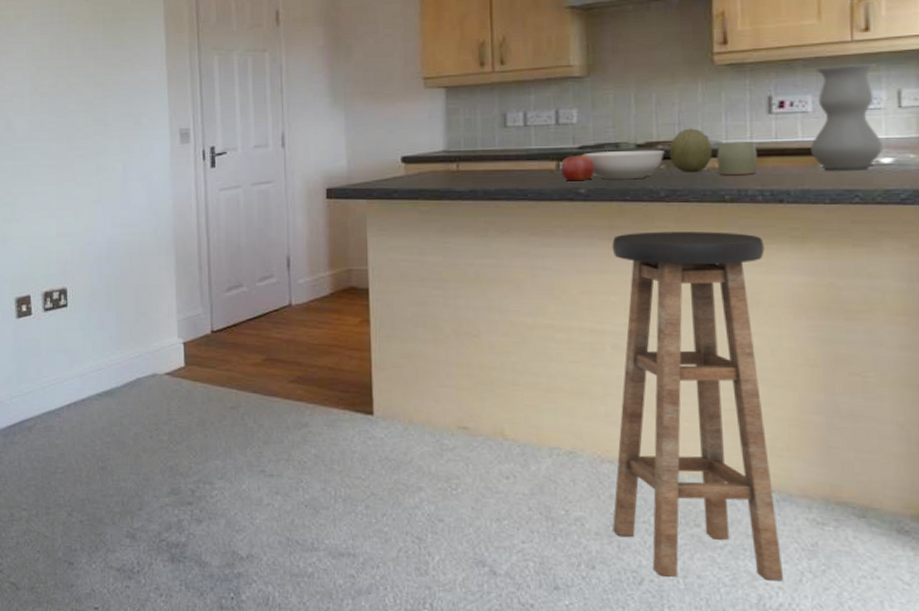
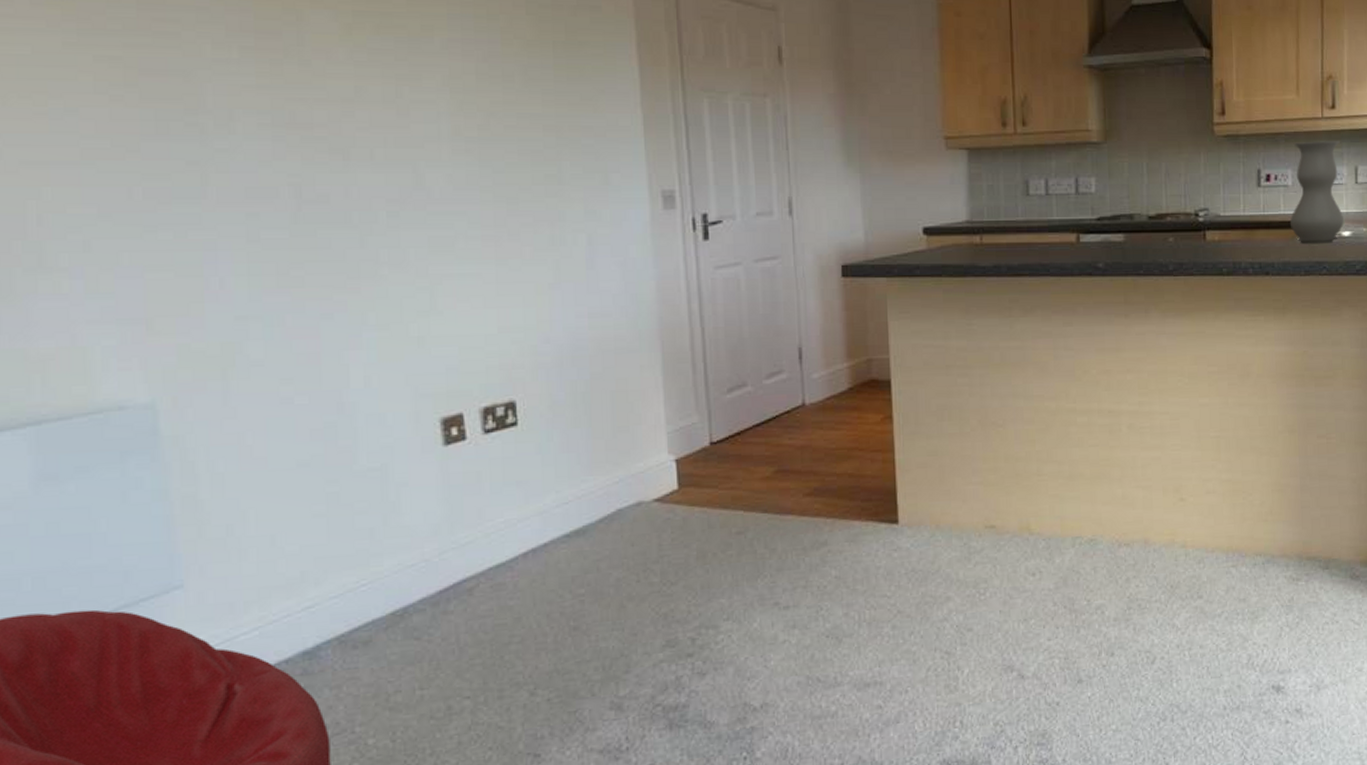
fruit: present [560,152,596,183] -> none [1080,224,1112,256]
bowl: present [582,149,665,180] -> none [1100,222,1173,253]
bar stool: present [612,231,784,581] -> none [1127,305,1268,652]
fruit: present [669,128,712,172] -> none [1176,200,1212,245]
mug: present [716,141,758,175] -> none [1216,214,1249,248]

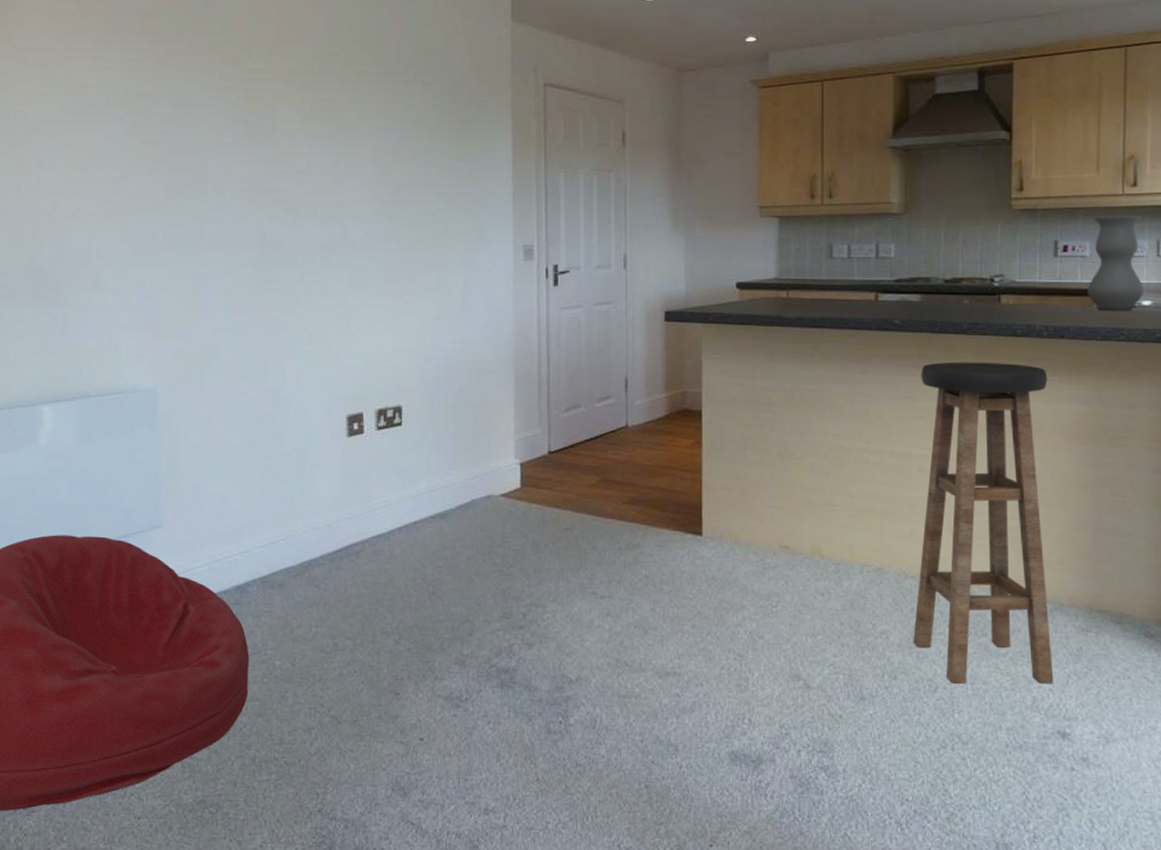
bar stool: none [1127,305,1268,652] -> present [913,361,1054,684]

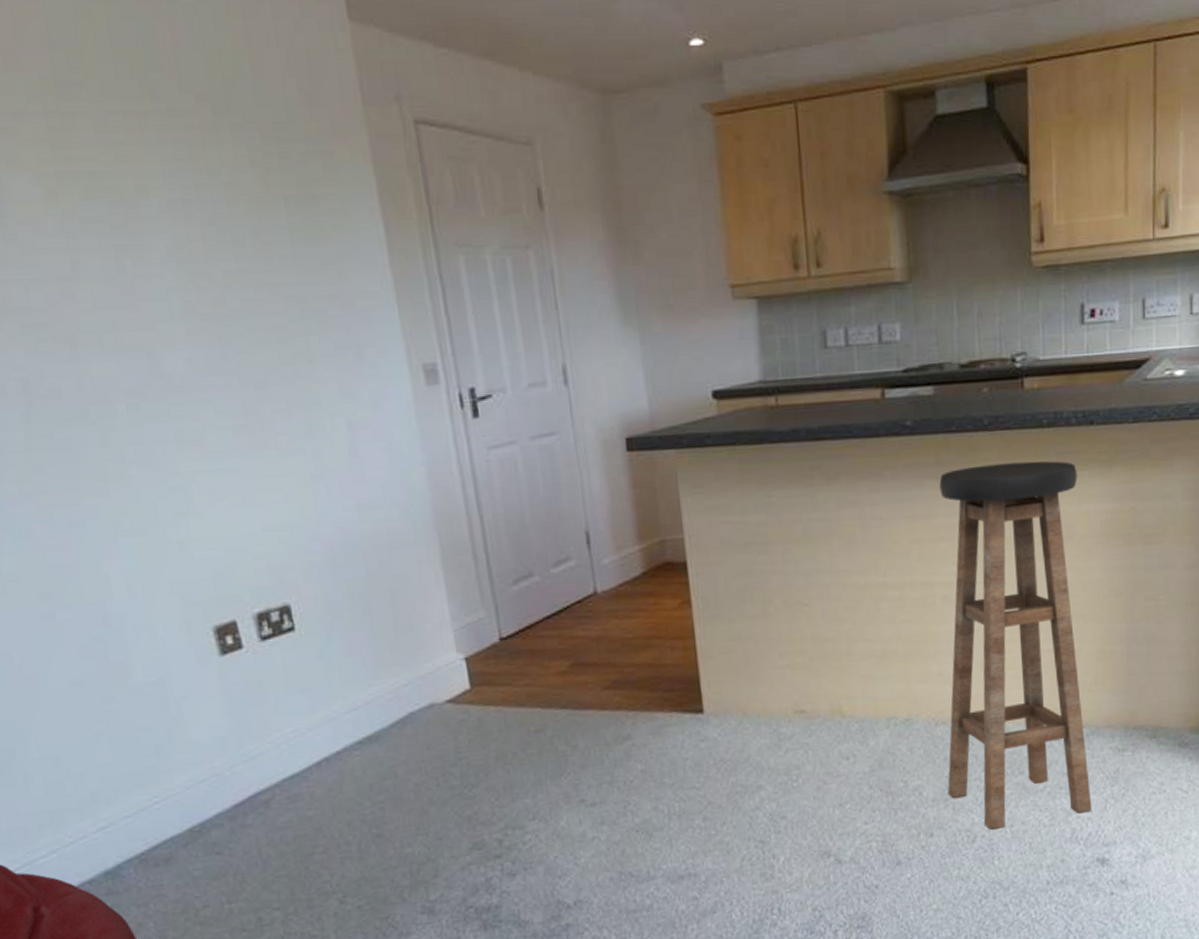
vase: present [1087,216,1145,312] -> none [1116,266,1178,388]

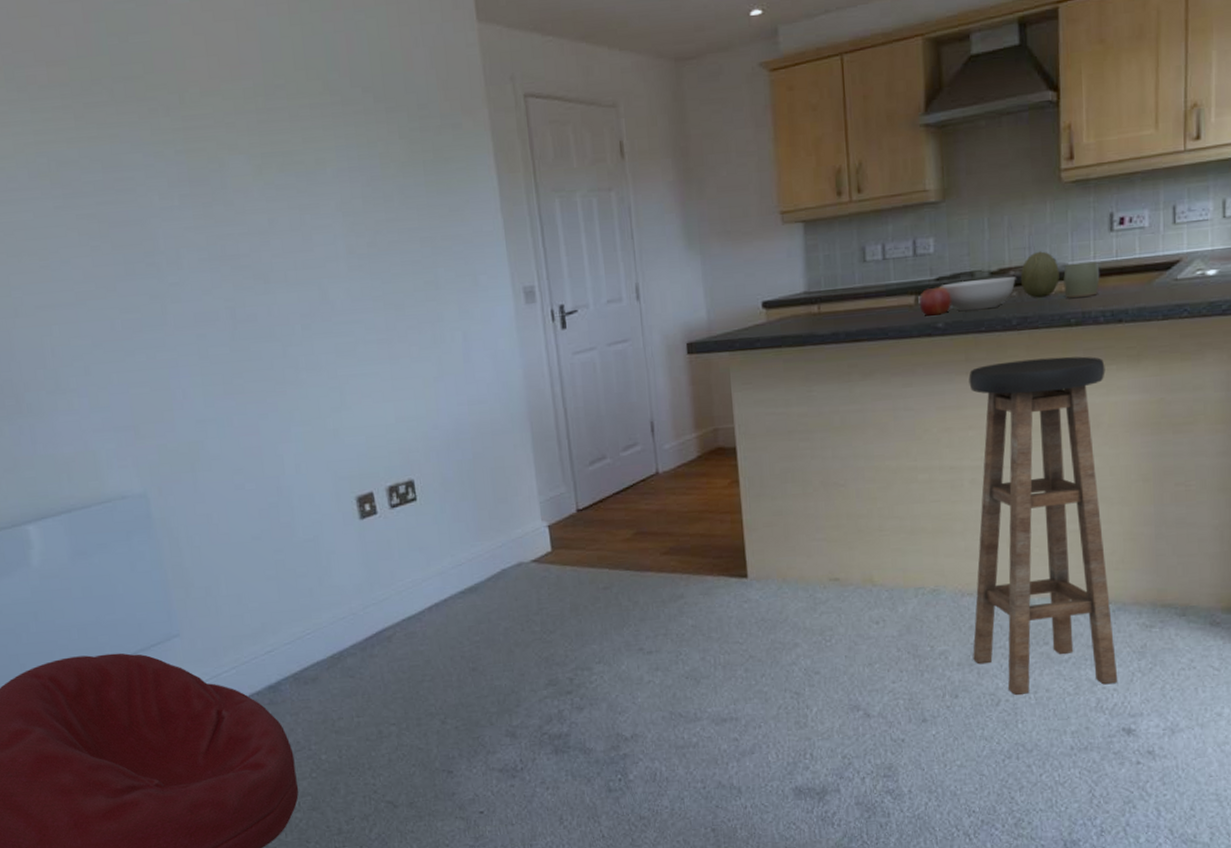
fruit: none [885,376,921,413] -> present [919,284,952,316]
bowl: none [907,370,987,409] -> present [939,276,1016,312]
fruit: none [991,343,1031,396] -> present [1020,251,1060,298]
mug: none [1035,356,1072,396] -> present [1063,261,1100,298]

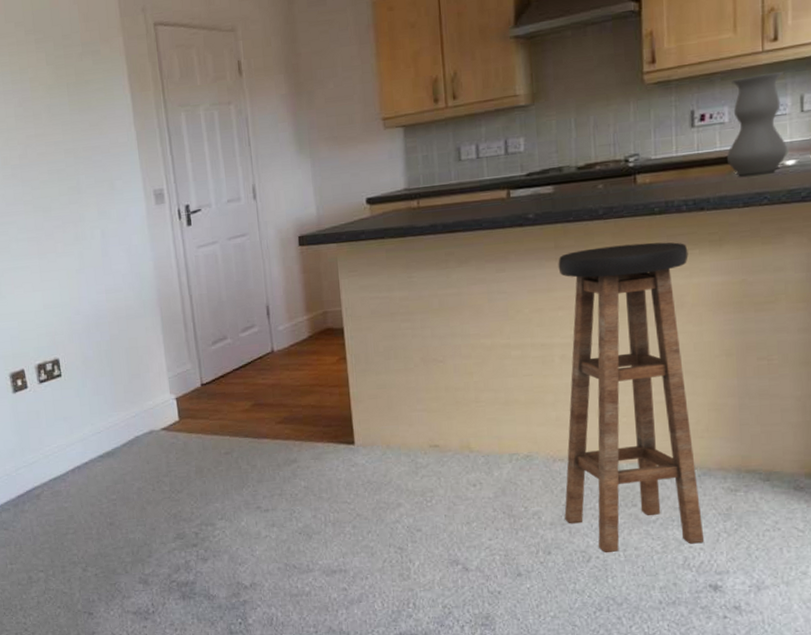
fruit: present [919,284,952,316] -> none [510,179,542,208]
bowl: present [939,276,1016,312] -> none [530,170,602,204]
fruit: present [1020,251,1060,298] -> none [606,147,643,190]
mug: present [1063,261,1100,298] -> none [647,155,682,189]
vase: none [1146,174,1210,288] -> present [726,72,788,178]

